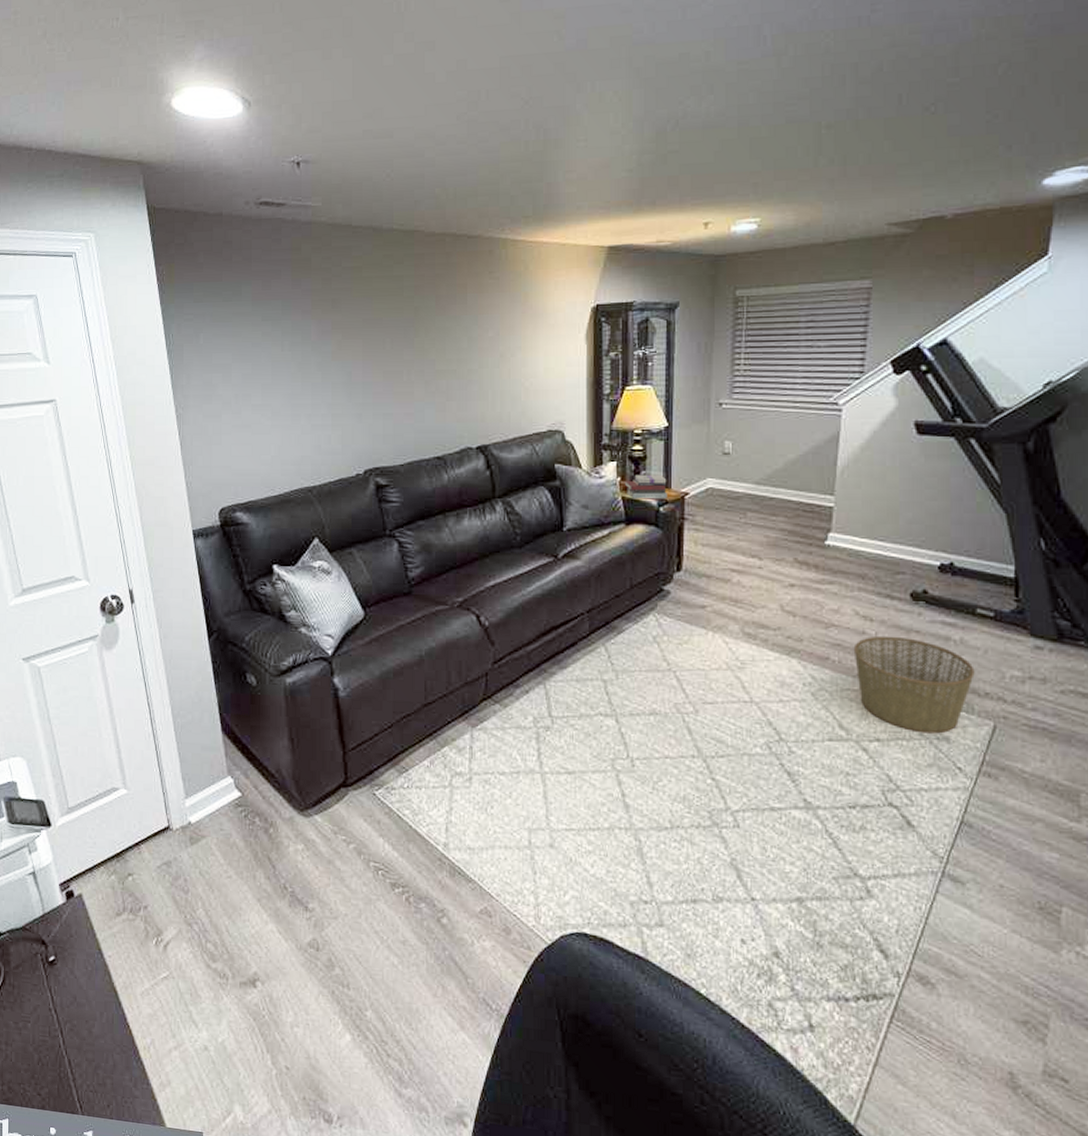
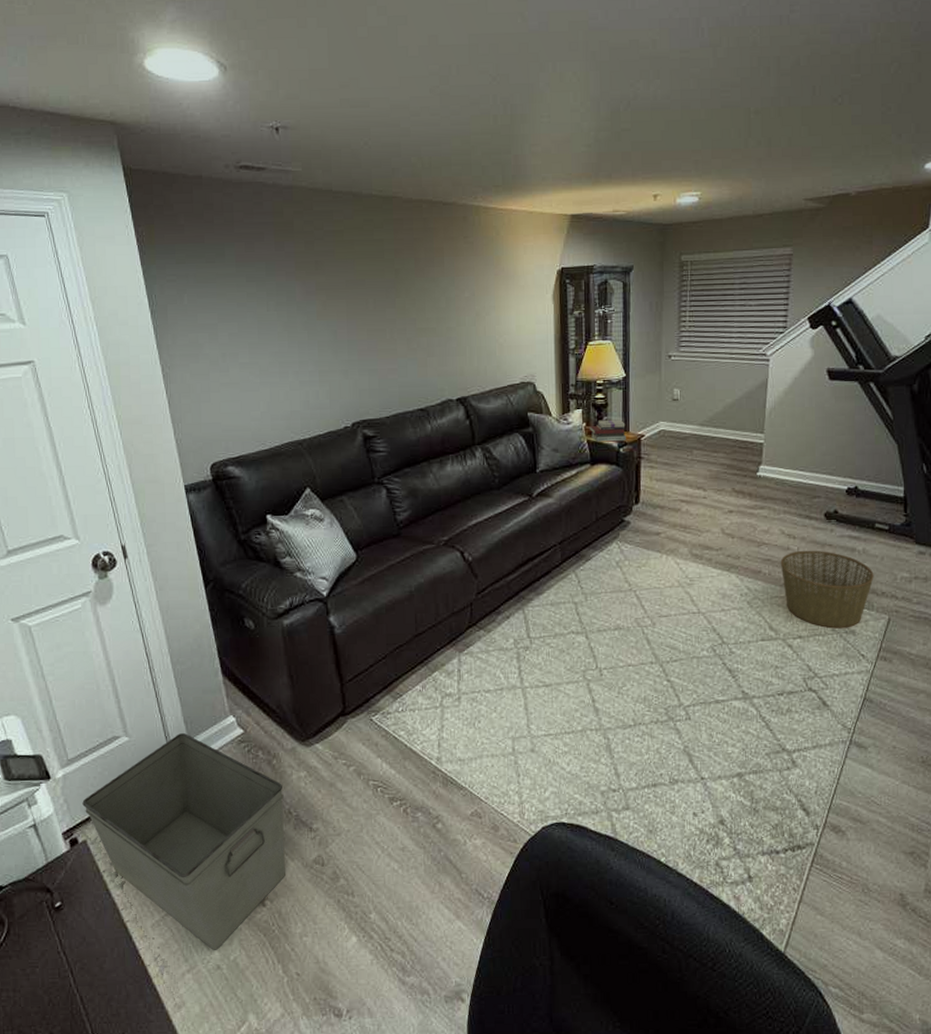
storage bin: none [80,790,280,1029] -> present [82,732,285,950]

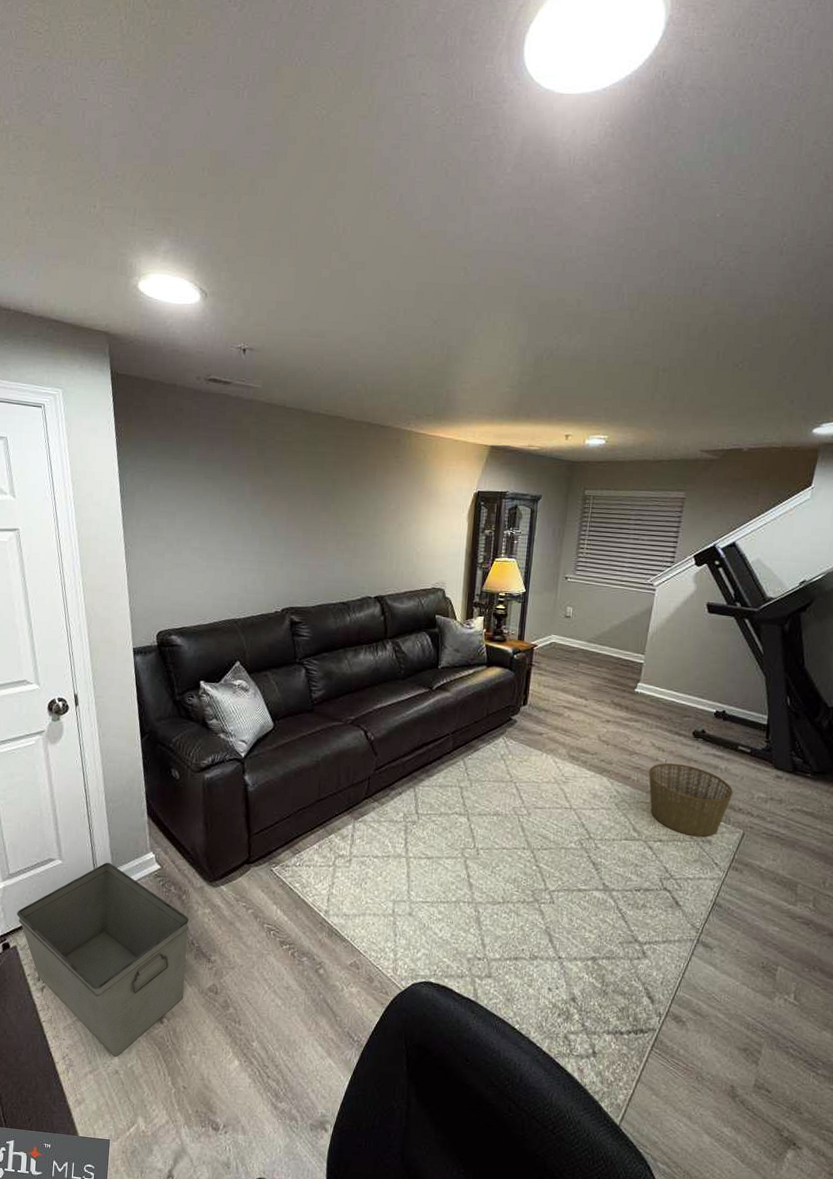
books: present [589,419,626,443] -> none [488,628,521,650]

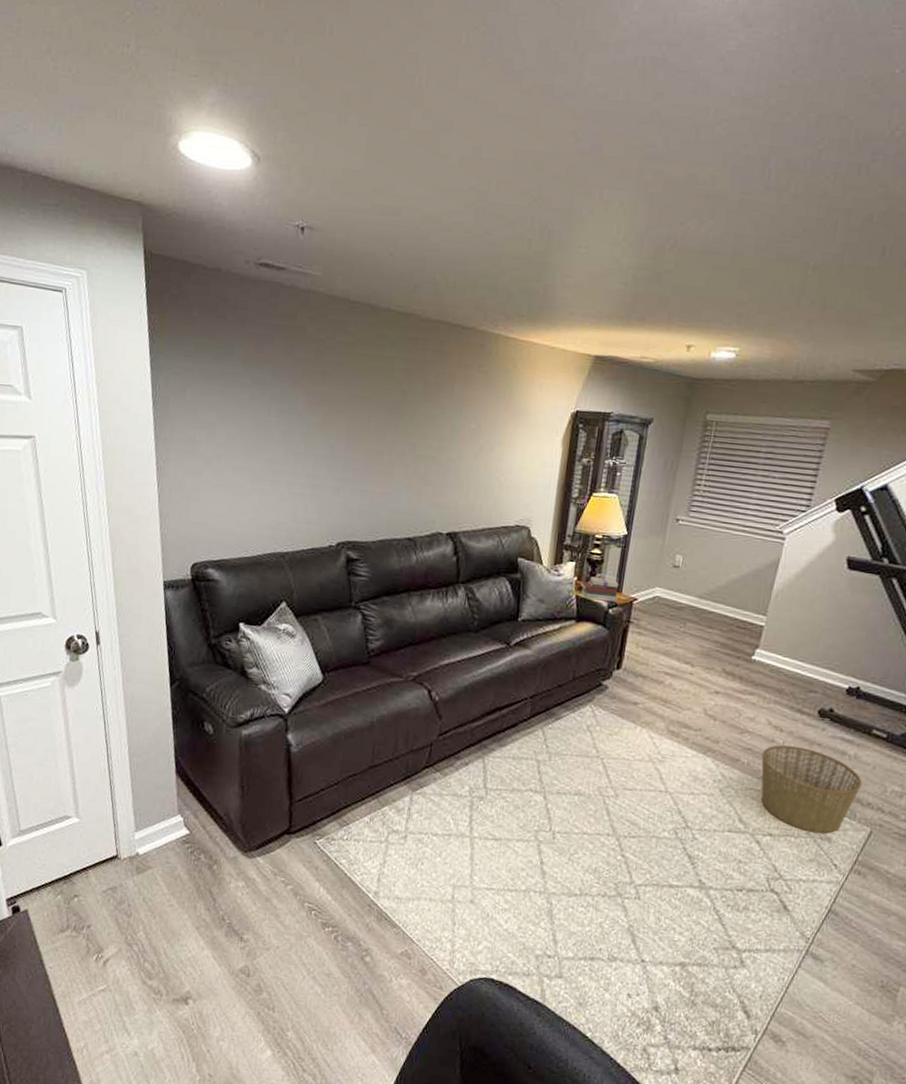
storage bin: present [17,862,190,1057] -> none [28,823,221,1038]
books: none [488,628,521,650] -> present [579,576,619,603]

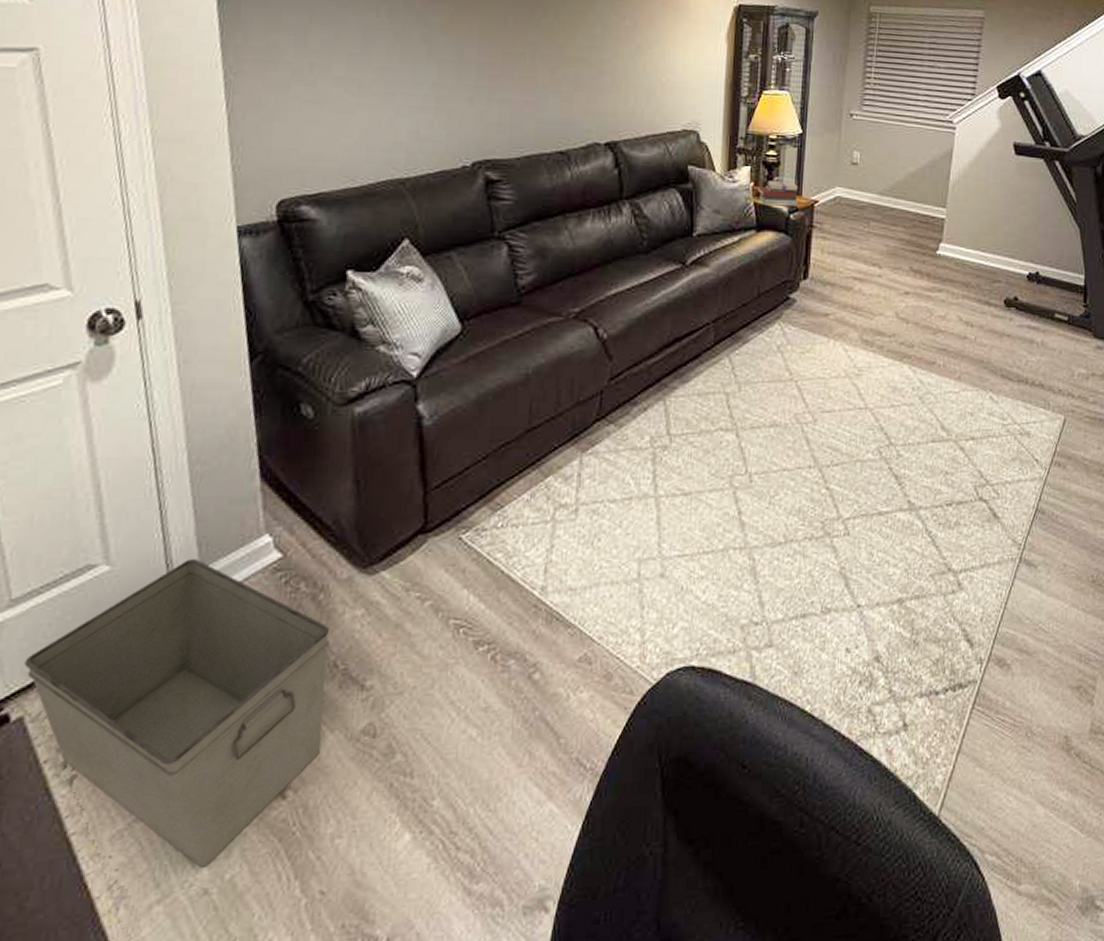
storage bin: none [28,823,221,1038] -> present [24,558,330,868]
basket: present [761,744,862,834] -> none [956,340,1051,429]

